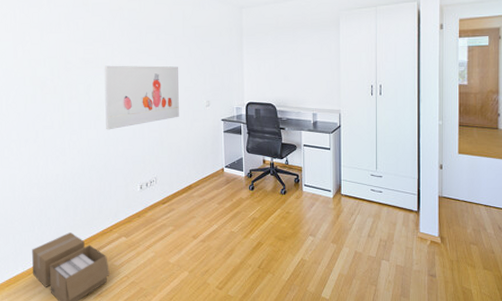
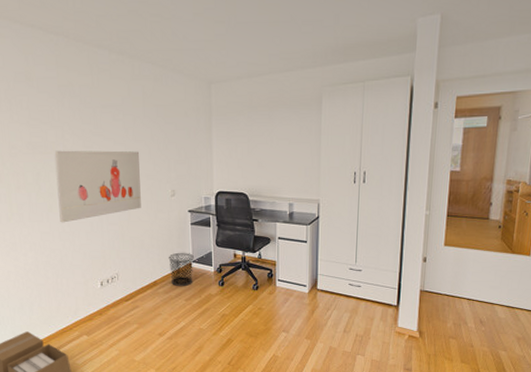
waste bin: none [203,158,226,191] -> present [168,252,194,287]

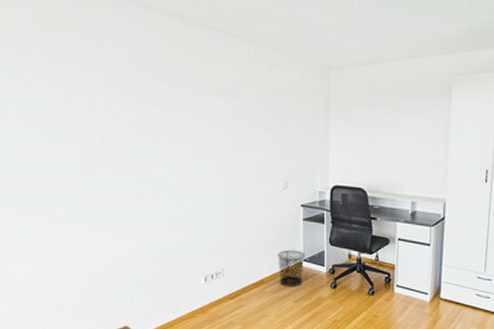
wall art: present [54,150,141,223] -> none [163,136,252,213]

